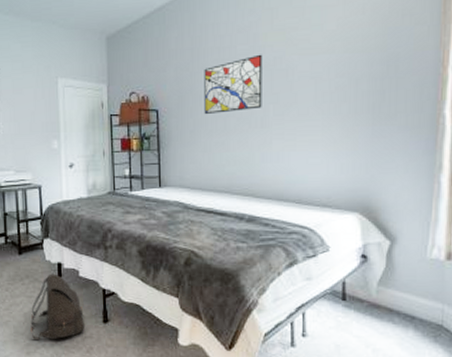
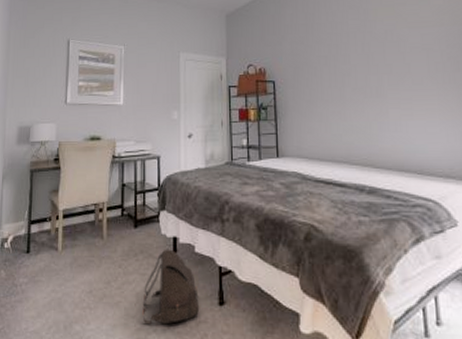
wall art: present [204,54,263,114] -> none [318,28,376,84]

